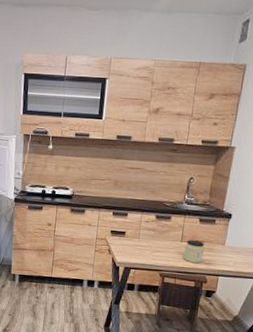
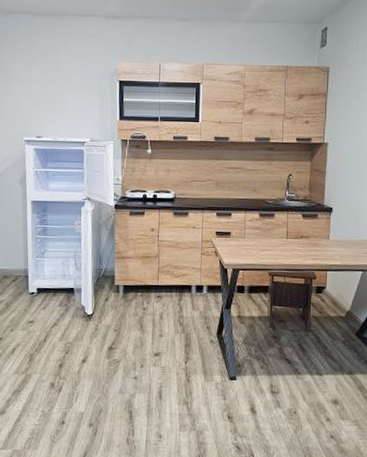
jar: present [183,239,205,264] -> none [291,236,310,260]

